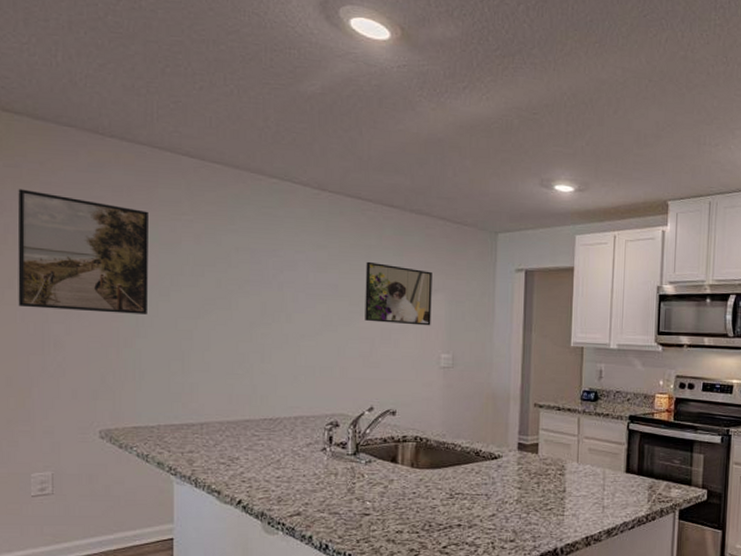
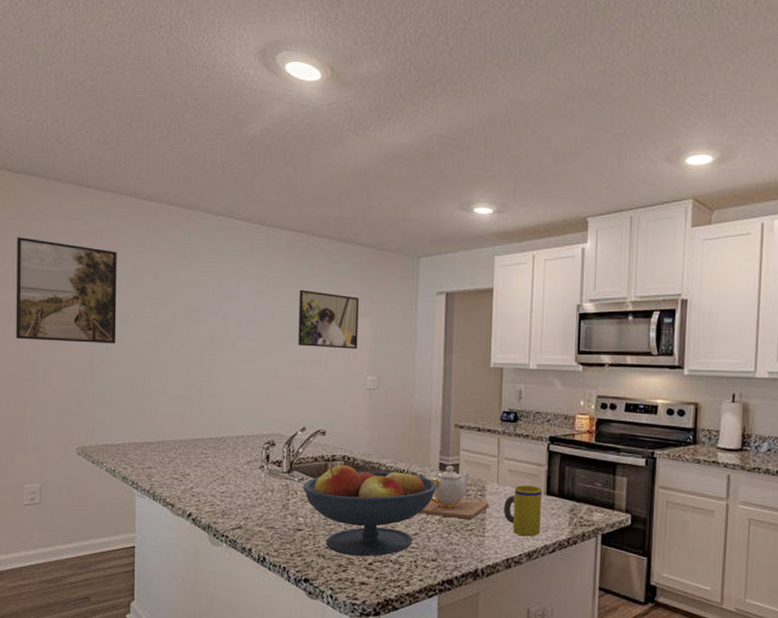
fruit bowl: none [370,446,516,540] -> present [303,465,438,557]
teapot: none [497,445,569,499] -> present [419,465,489,520]
mug: none [584,464,622,514] -> present [504,485,543,537]

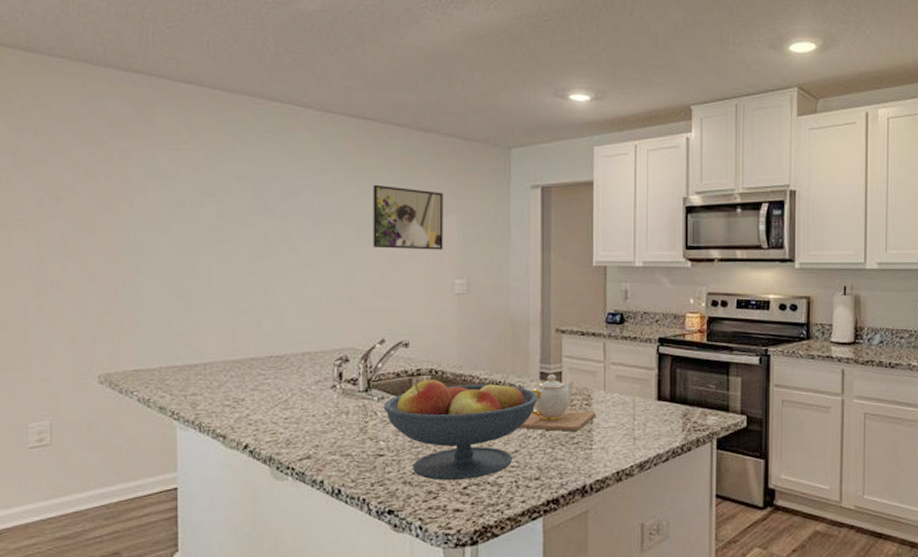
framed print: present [16,237,117,344] -> none [11,125,147,250]
mug: present [504,485,543,537] -> none [612,391,653,446]

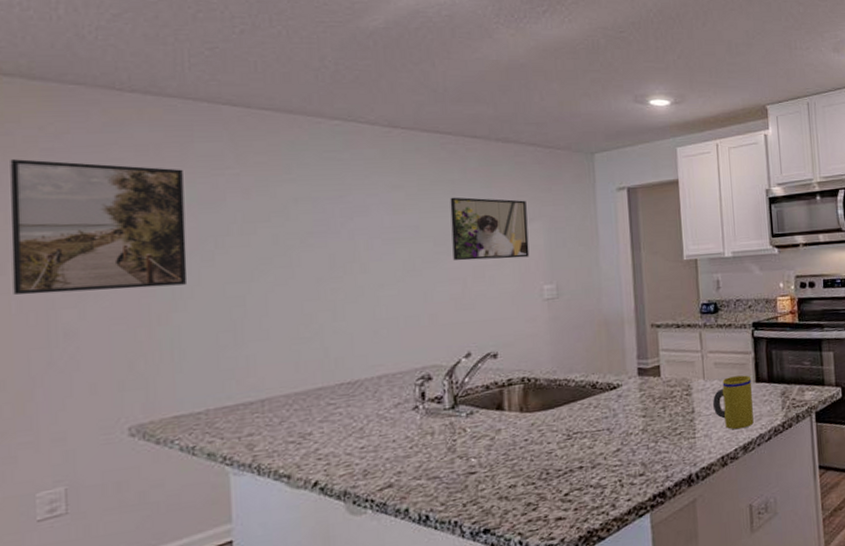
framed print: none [11,125,147,250] -> present [10,159,188,295]
fruit bowl: present [383,379,539,481] -> none [473,379,638,491]
teapot: present [519,374,597,432] -> none [619,368,698,427]
mug: none [612,391,653,446] -> present [713,375,754,430]

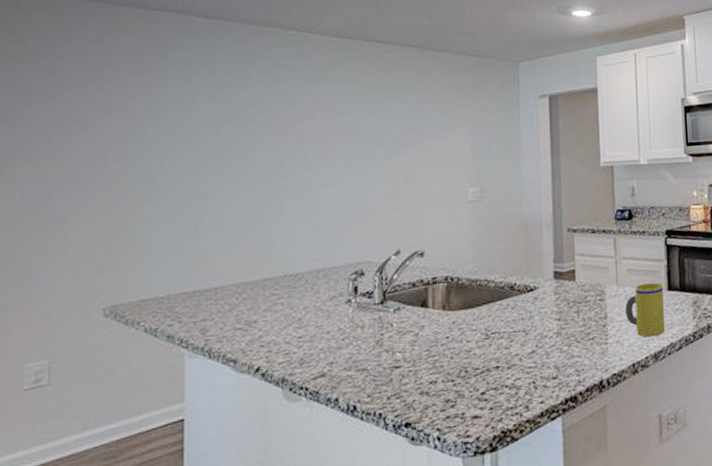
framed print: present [10,159,188,295] -> none [18,65,160,185]
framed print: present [450,197,530,261] -> none [387,102,457,163]

